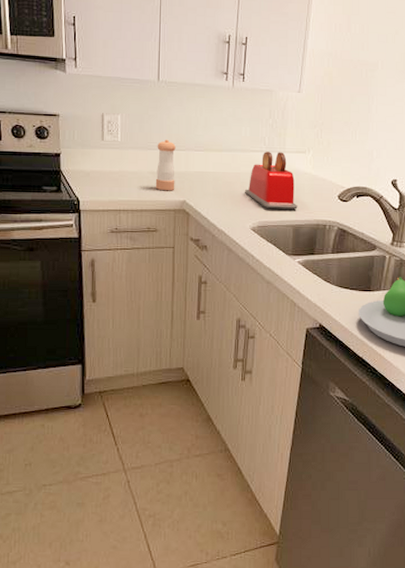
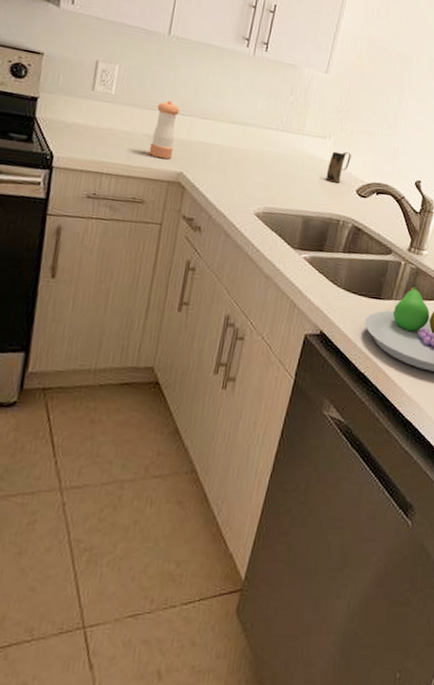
toaster: present [245,152,298,210] -> none [253,131,311,199]
mug: none [309,162,330,192] -> present [326,151,351,183]

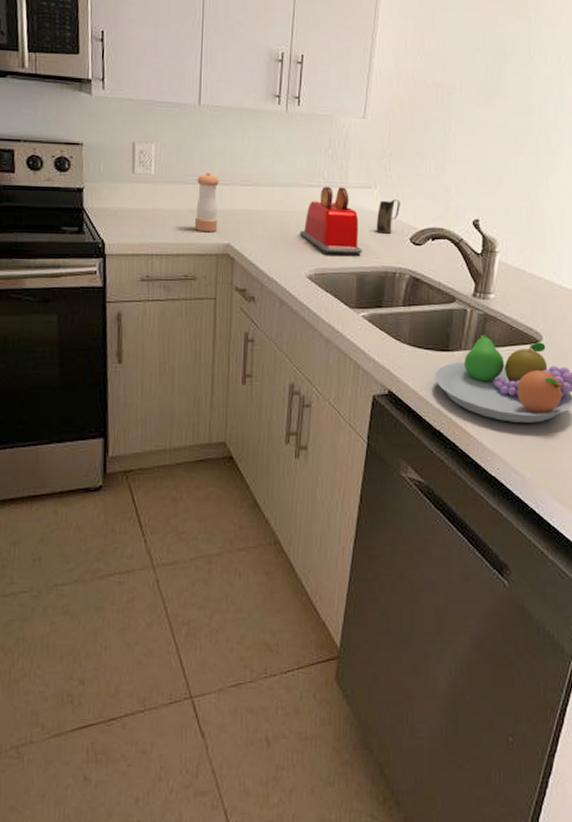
toaster: none [253,131,311,199] -> present [300,187,362,254]

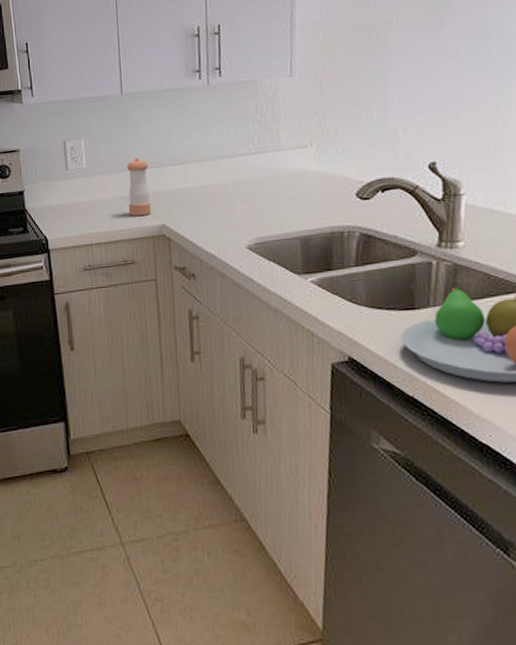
toaster: present [300,187,362,254] -> none [235,151,304,221]
mug: present [376,199,400,234] -> none [315,154,342,193]

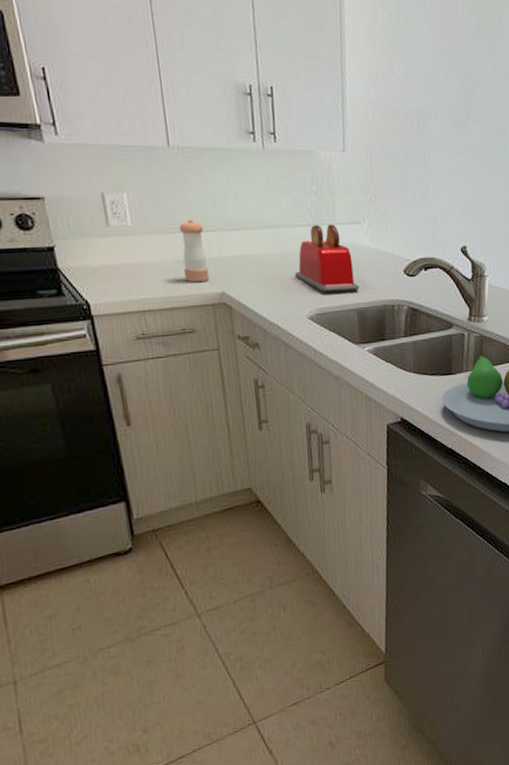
toaster: none [235,151,304,221] -> present [295,224,360,293]

